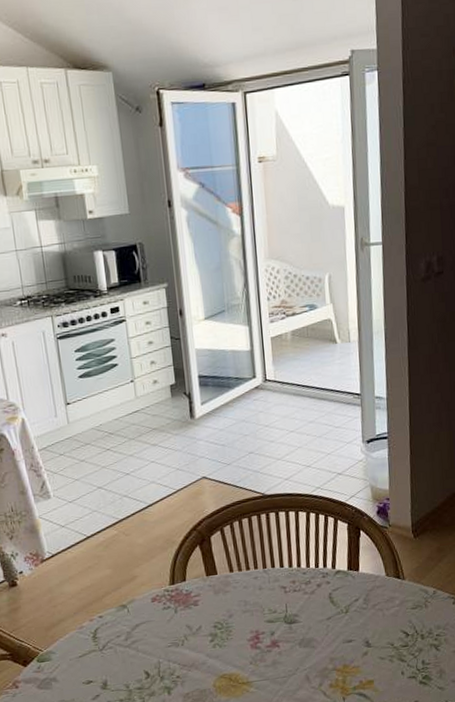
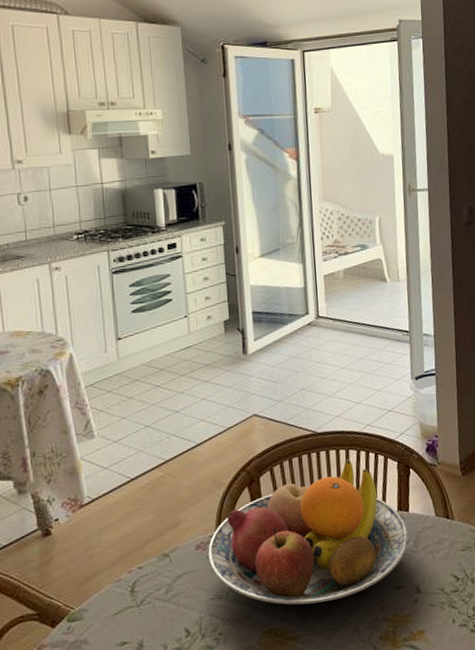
fruit bowl: none [163,520,358,654] -> present [208,459,408,605]

